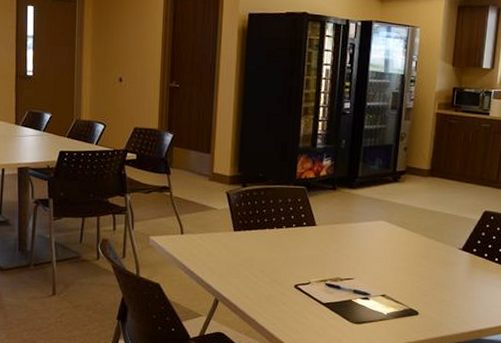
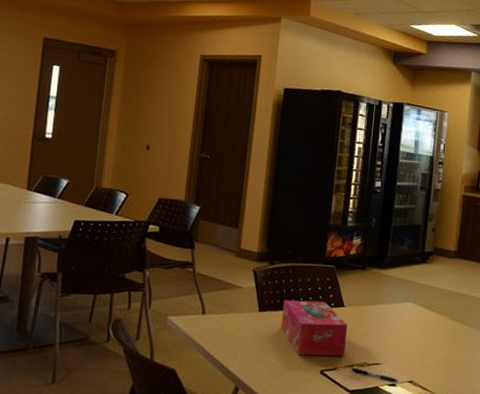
tissue box: none [255,219,320,272] -> present [280,299,347,357]

